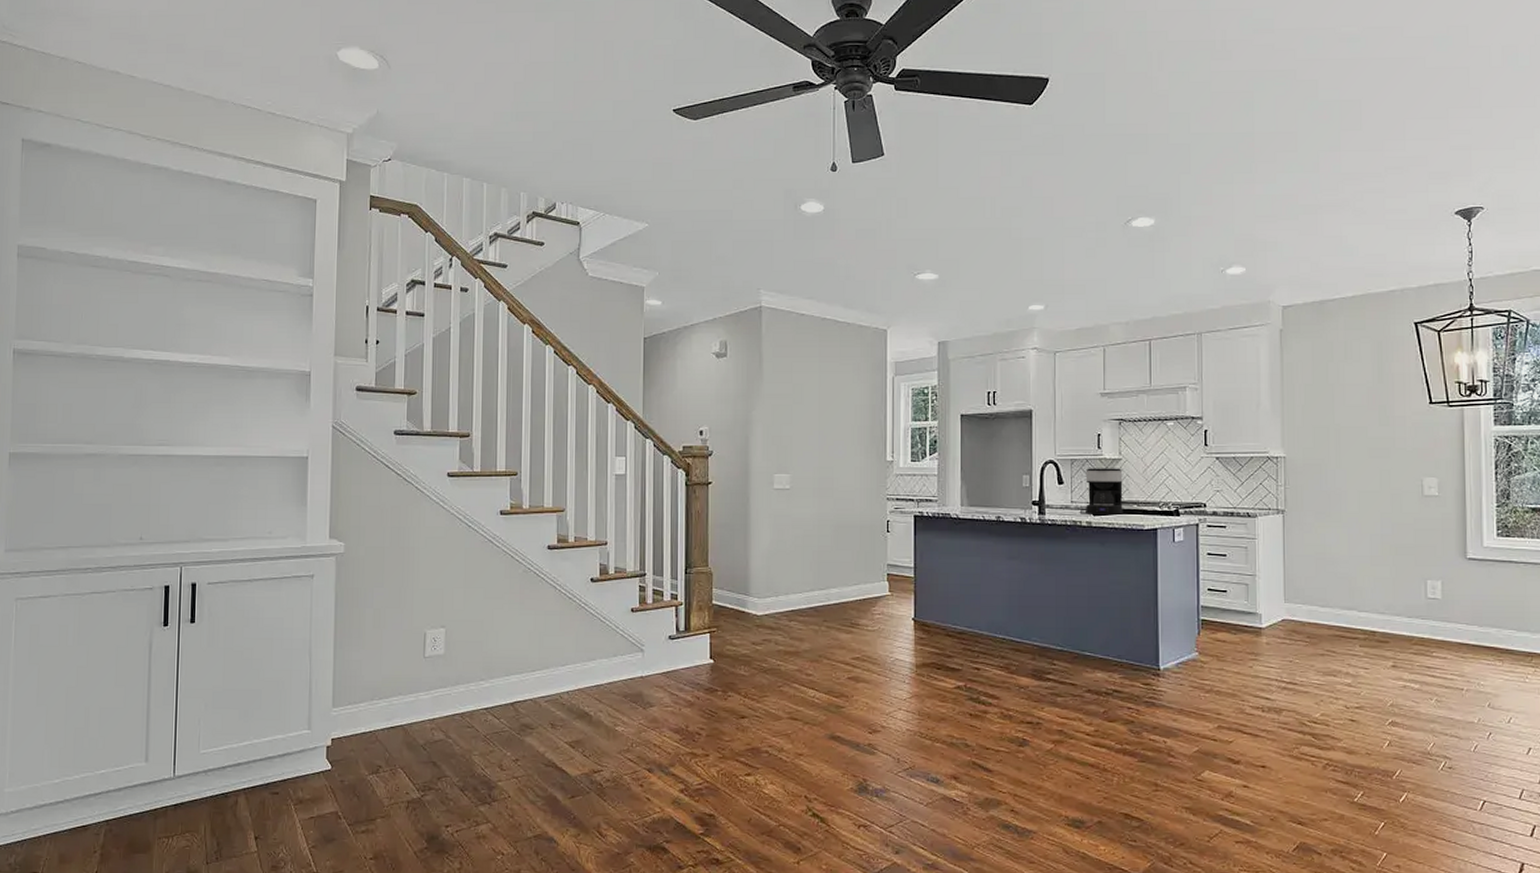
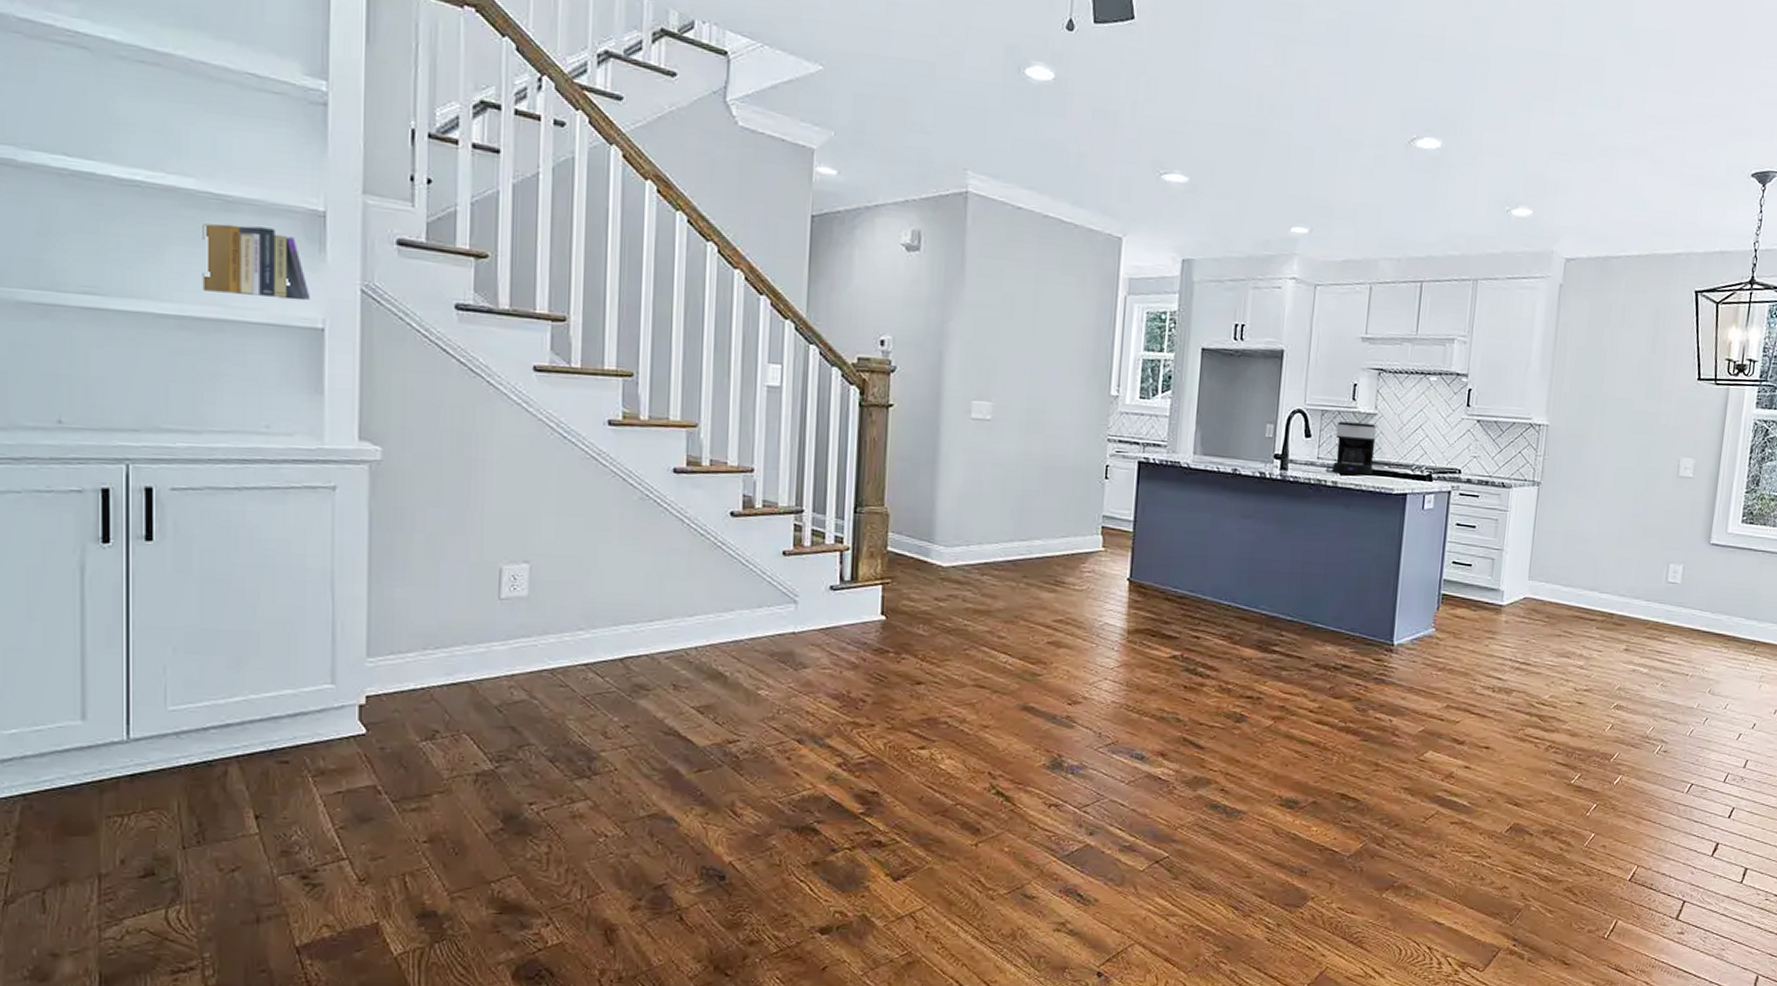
books: none [232,387,300,438] -> present [202,223,311,301]

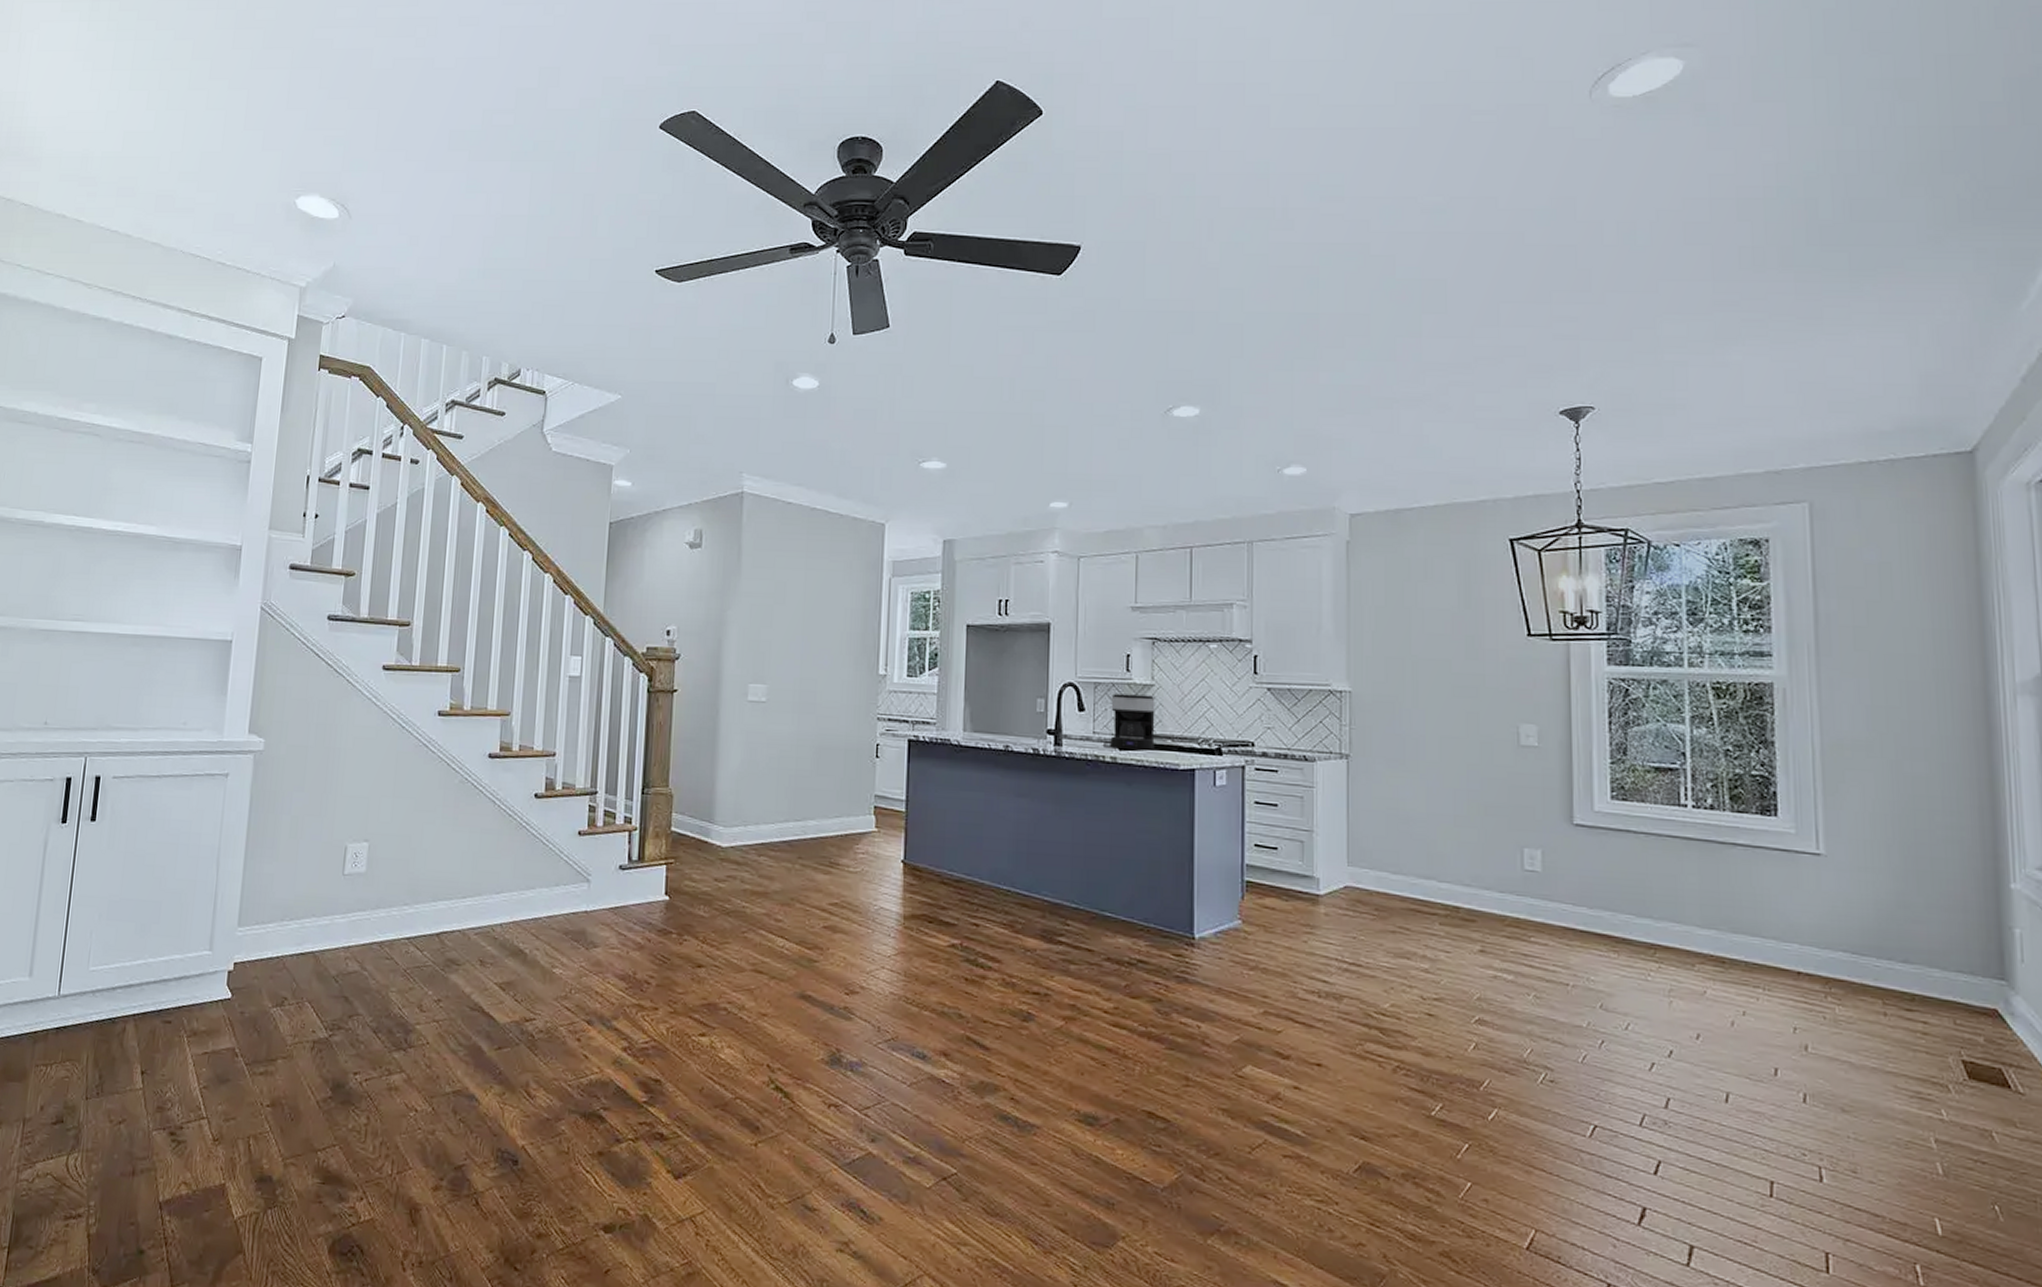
books: present [202,223,311,301] -> none [152,560,225,619]

